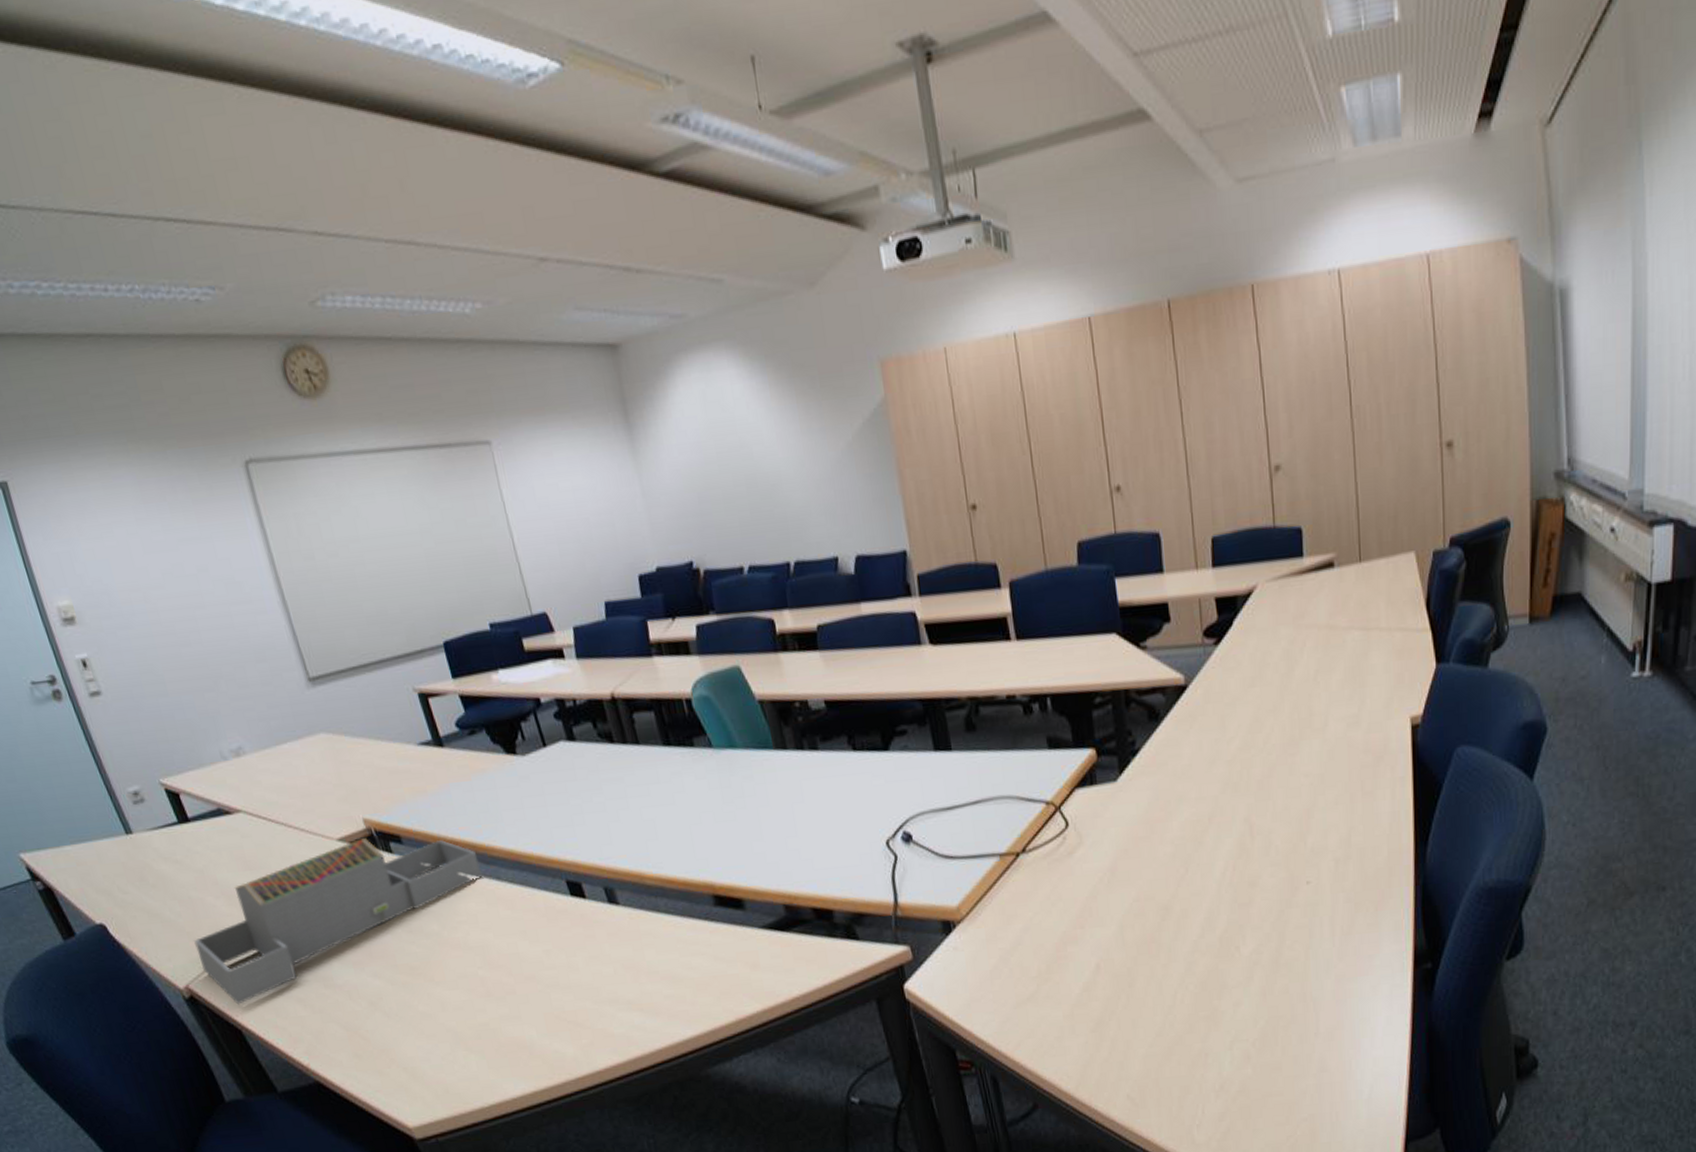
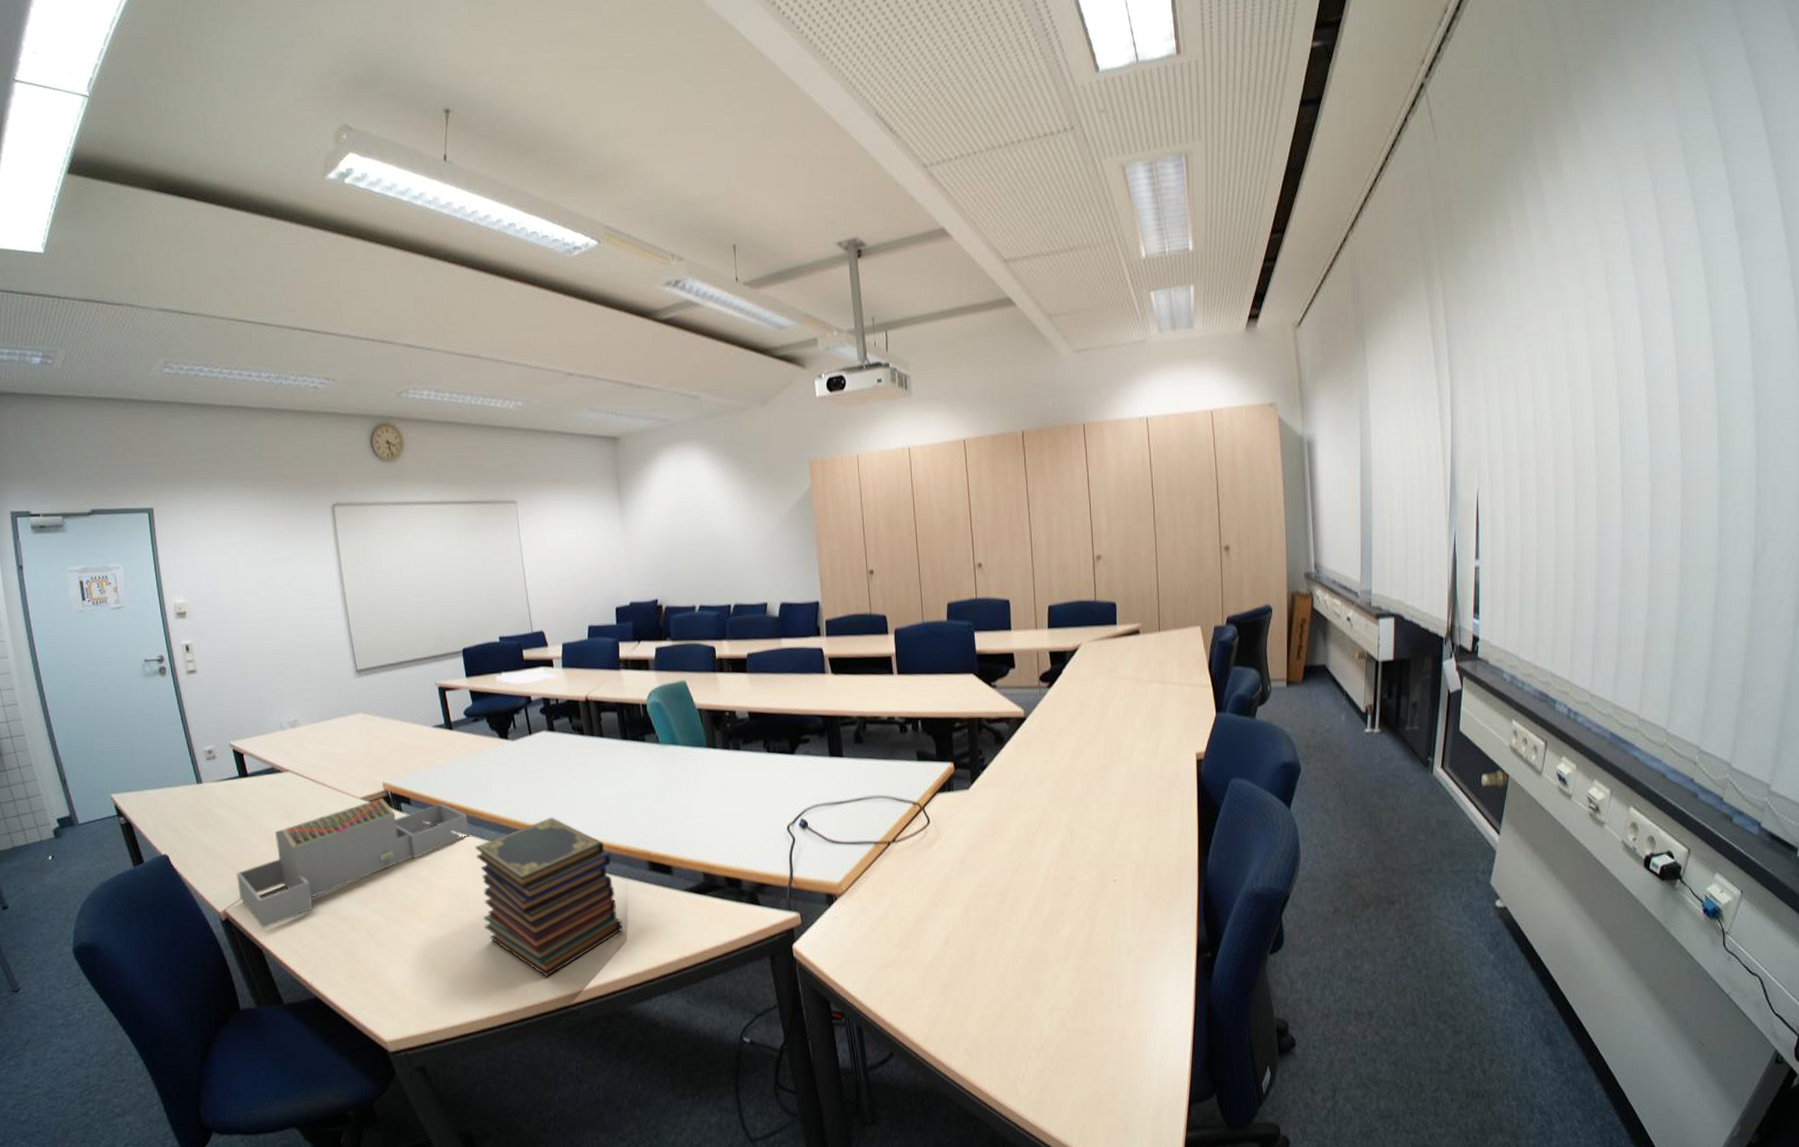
book stack: none [491,848,689,1041] -> present [475,817,623,977]

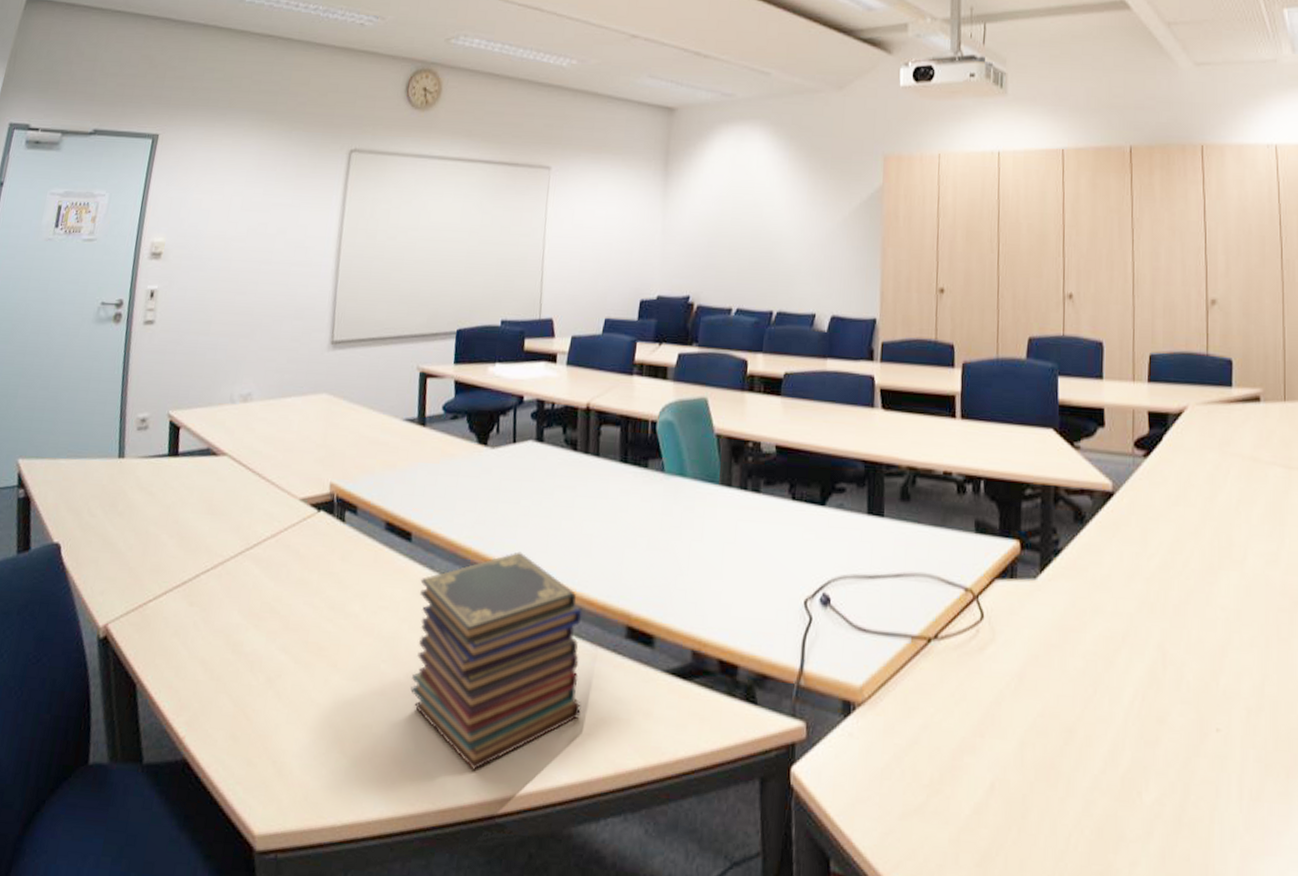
architectural model: present [236,798,470,928] -> none [127,502,421,655]

